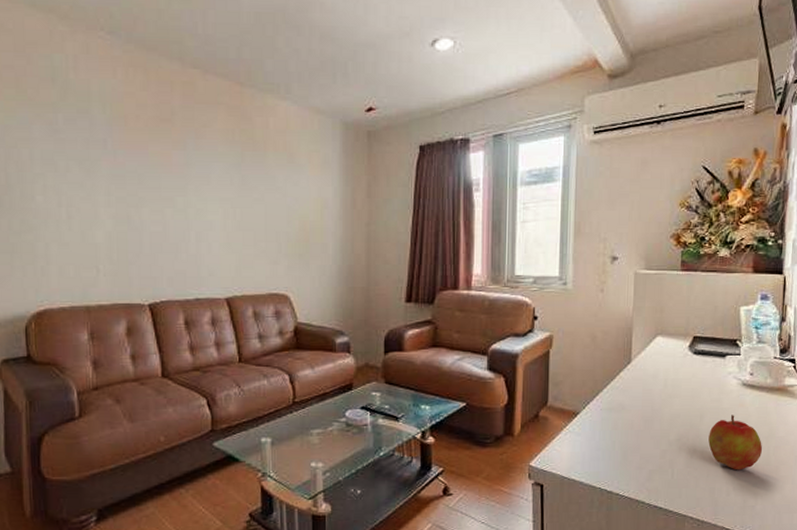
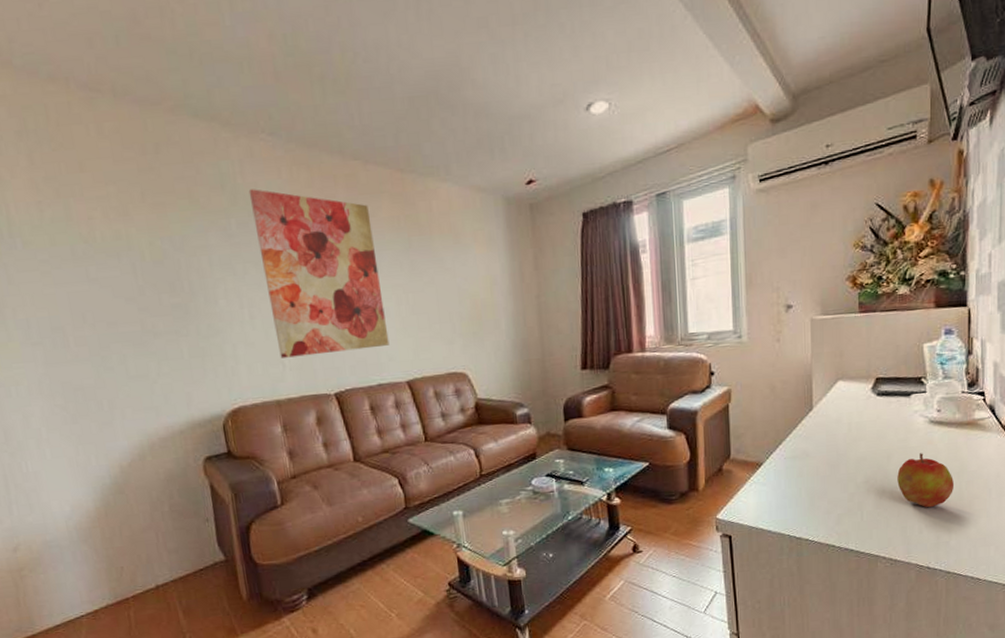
wall art: none [80,86,212,262] -> present [248,189,390,358]

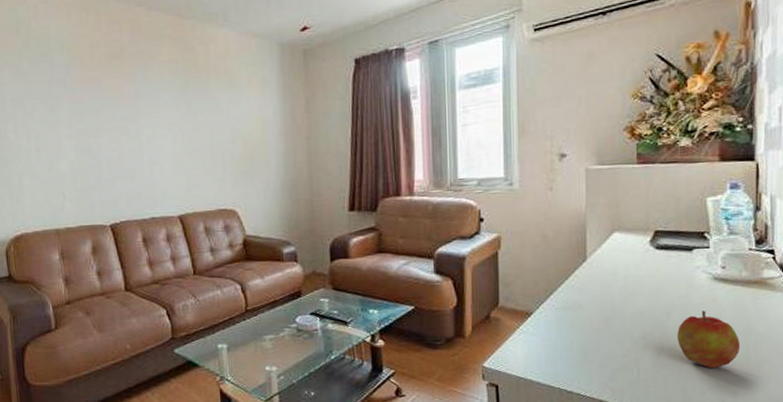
wall art: present [248,189,390,358] -> none [41,32,164,190]

